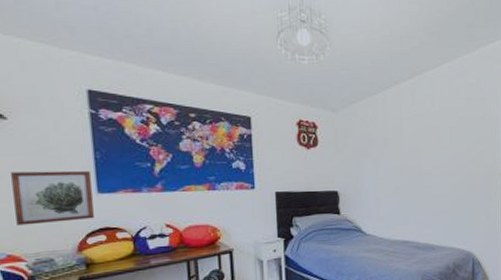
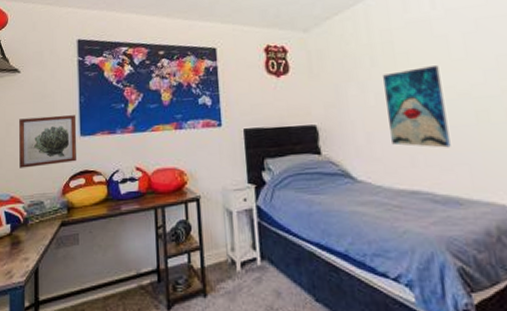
wall art: none [392,150,432,211] -> present [383,65,451,148]

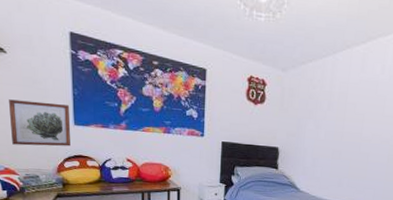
wall art: present [383,65,451,148] -> none [329,117,374,177]

